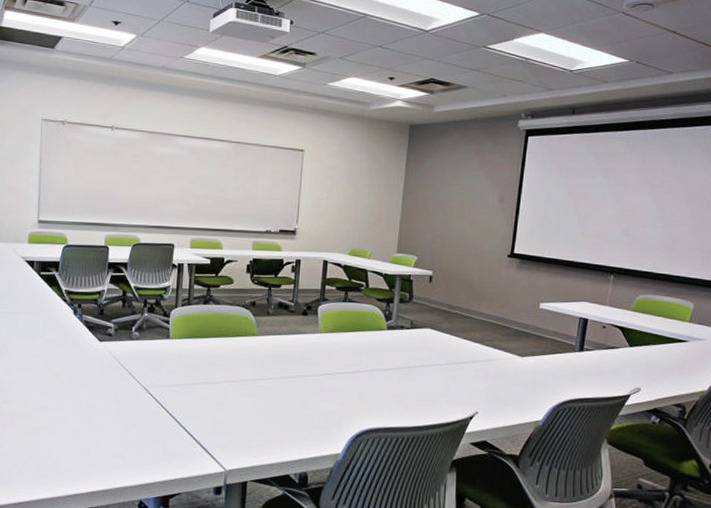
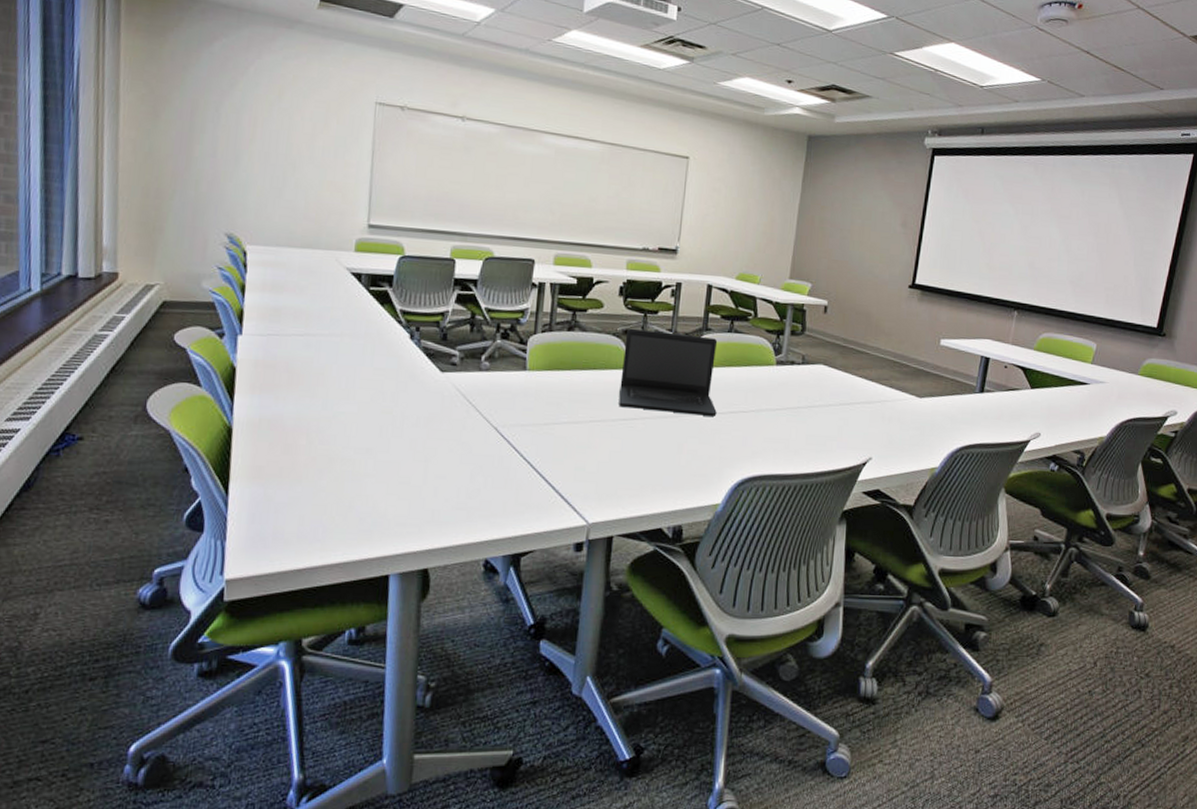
laptop: none [249,300,335,376] -> present [618,328,718,416]

